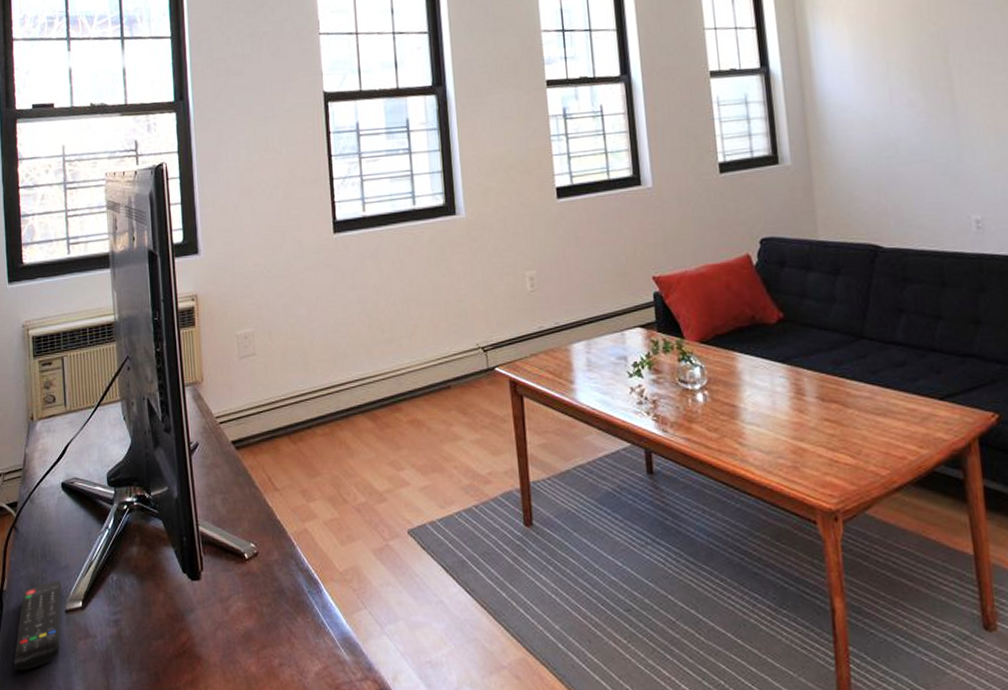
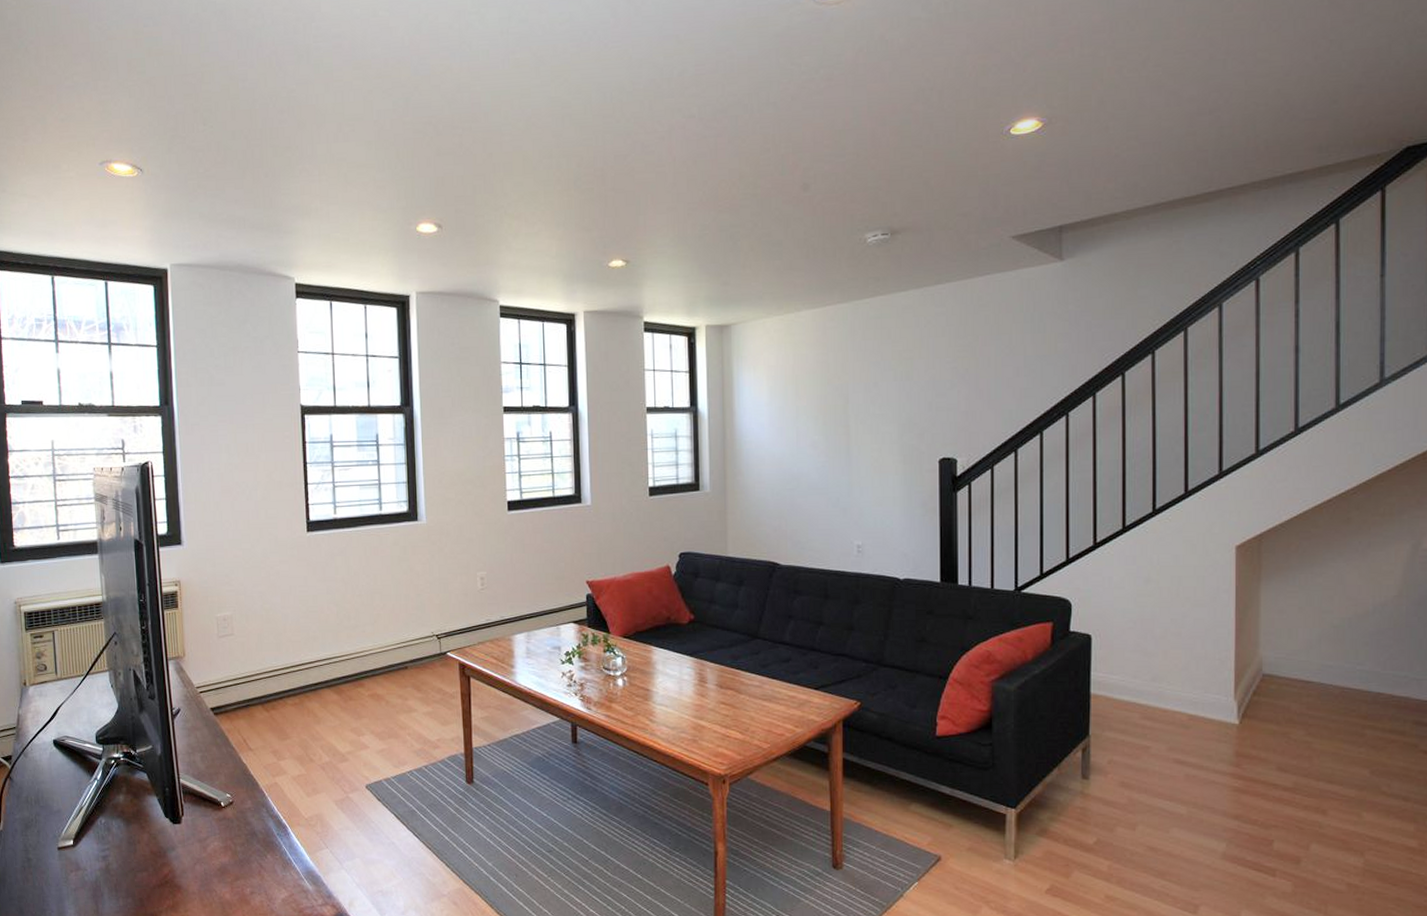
remote control: present [14,580,62,671] -> none [10,823,54,897]

